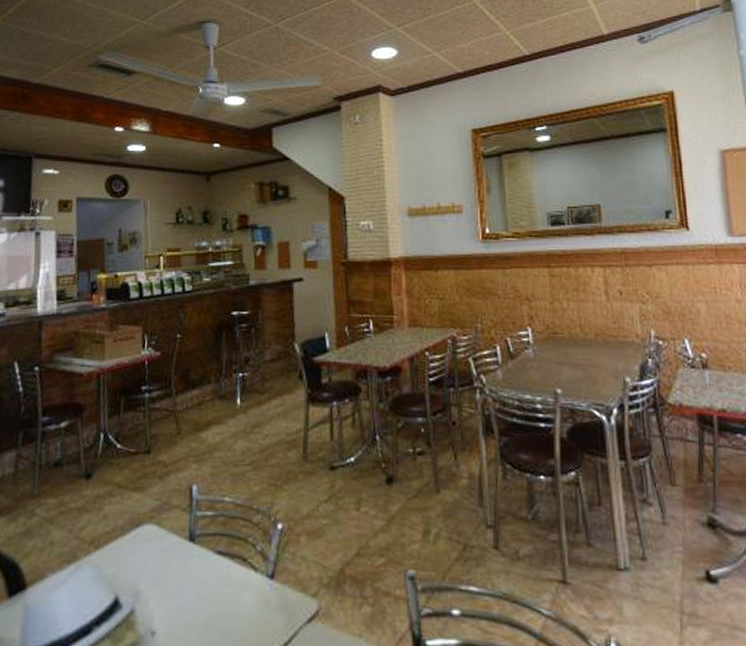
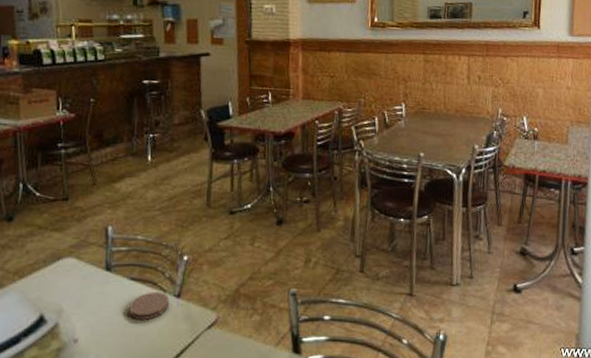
coaster: none [215,570,262,608] -> present [129,292,170,320]

